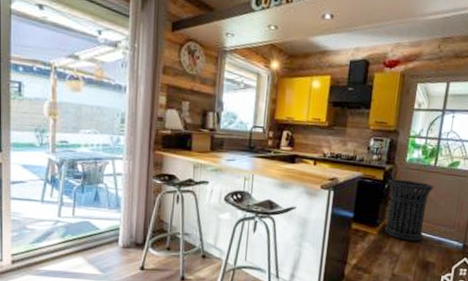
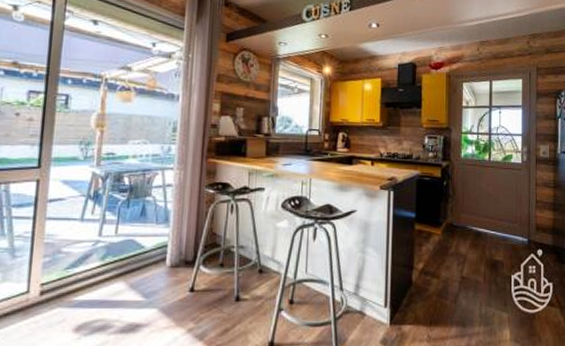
trash can: present [385,179,435,241] -> none [446,176,492,239]

